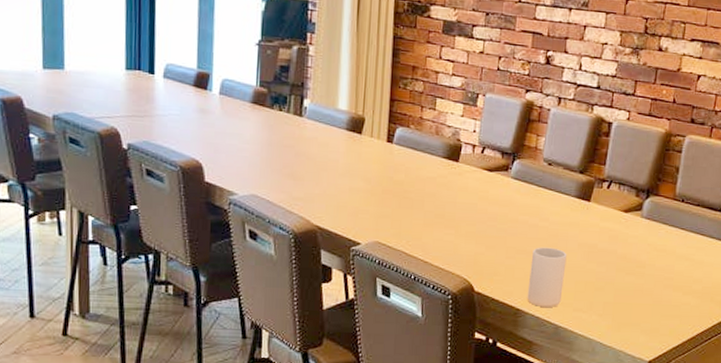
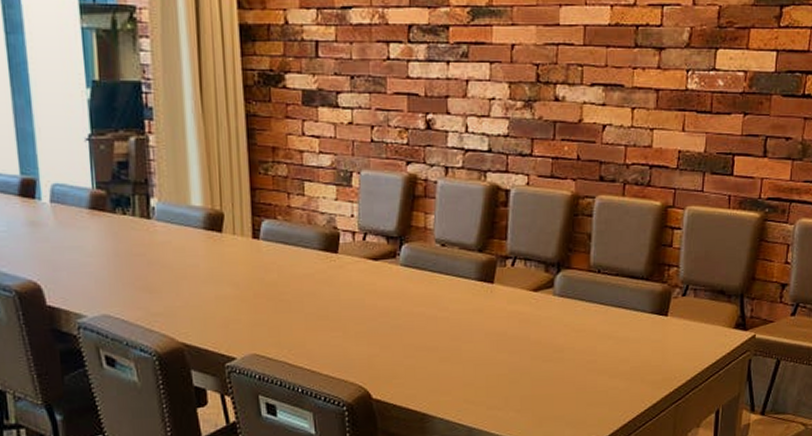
cup: present [527,247,567,308] -> none [432,340,474,409]

